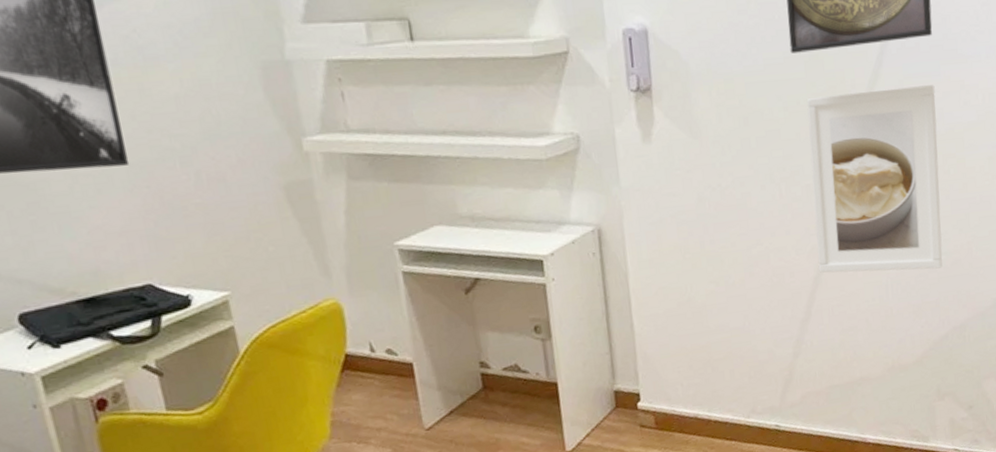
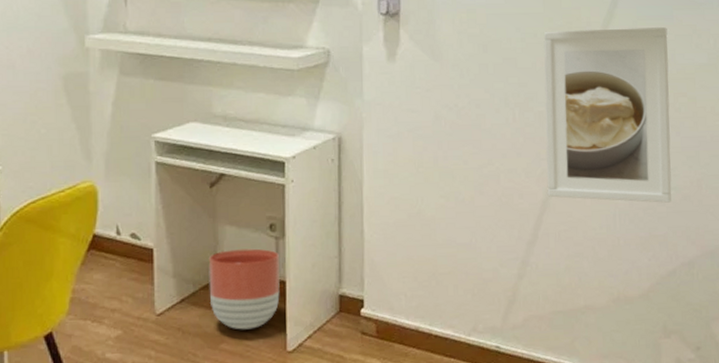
planter: none [473,352,553,436] -> present [208,248,281,330]

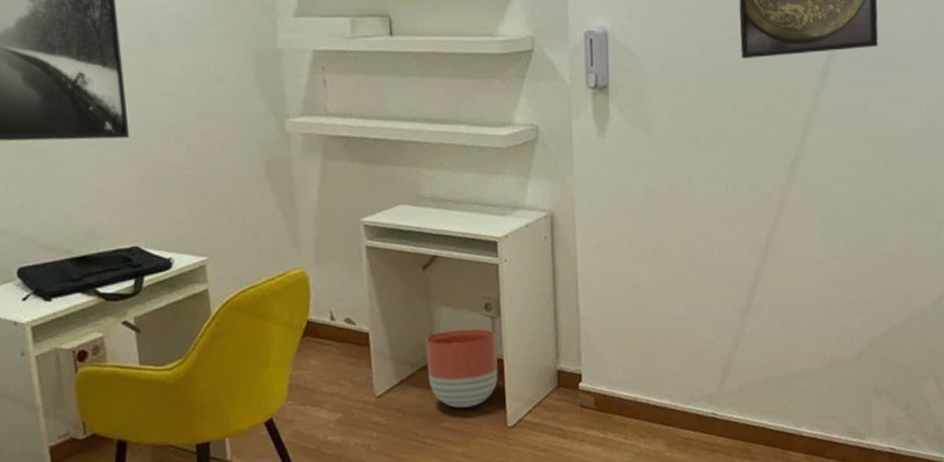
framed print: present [543,27,672,203] -> none [755,92,883,269]

